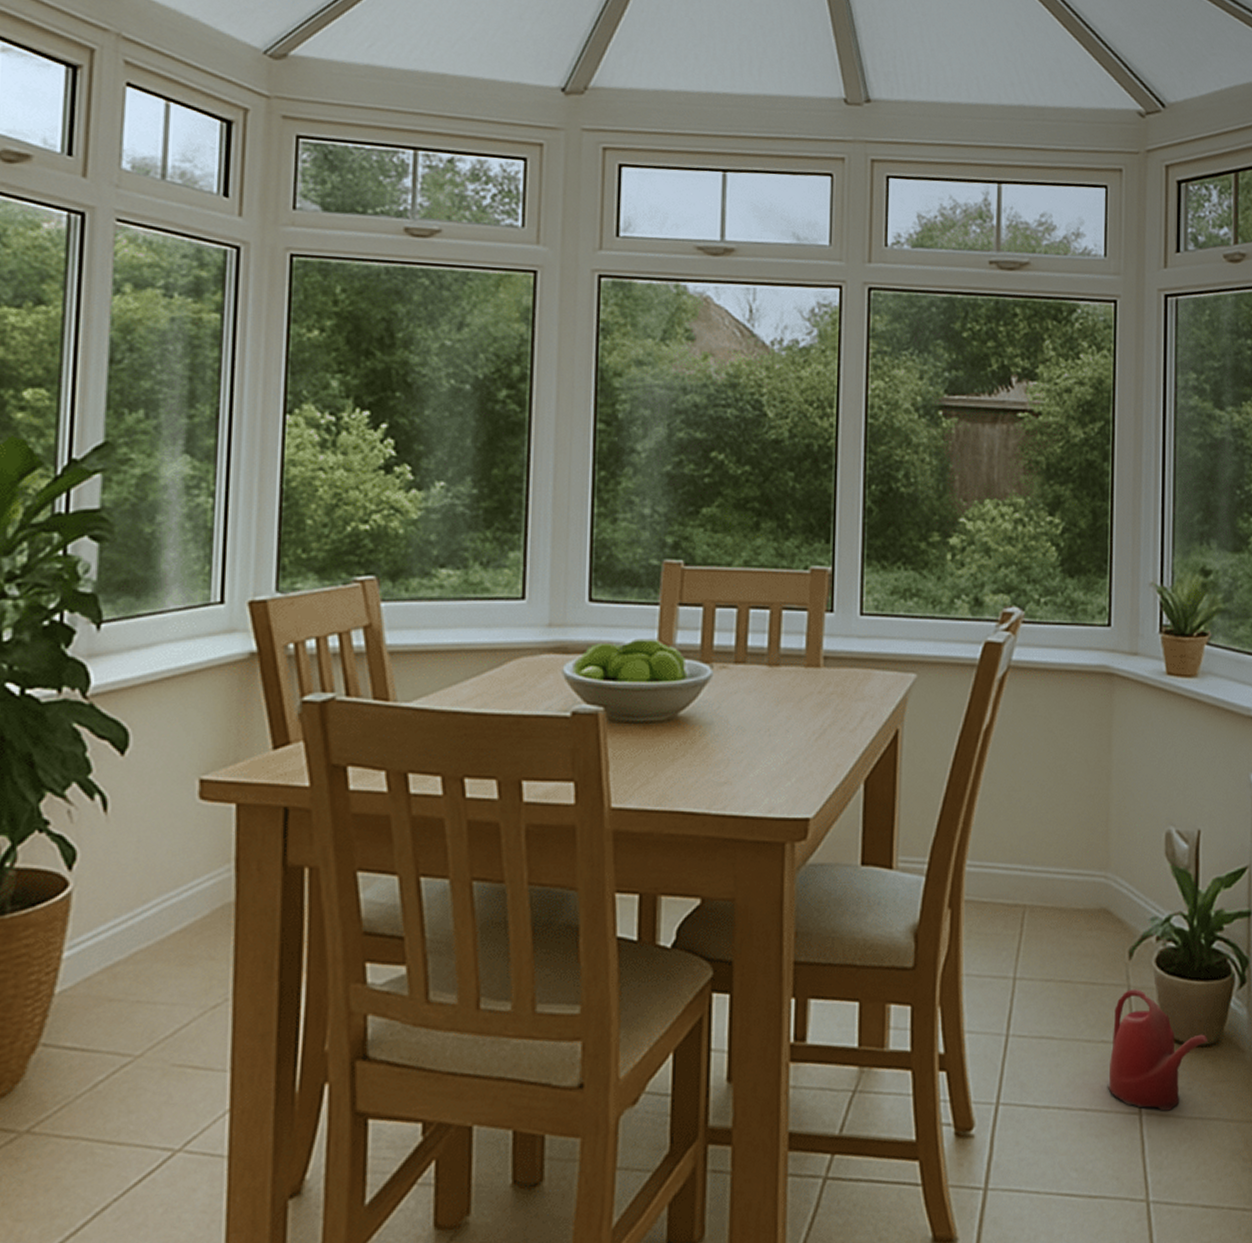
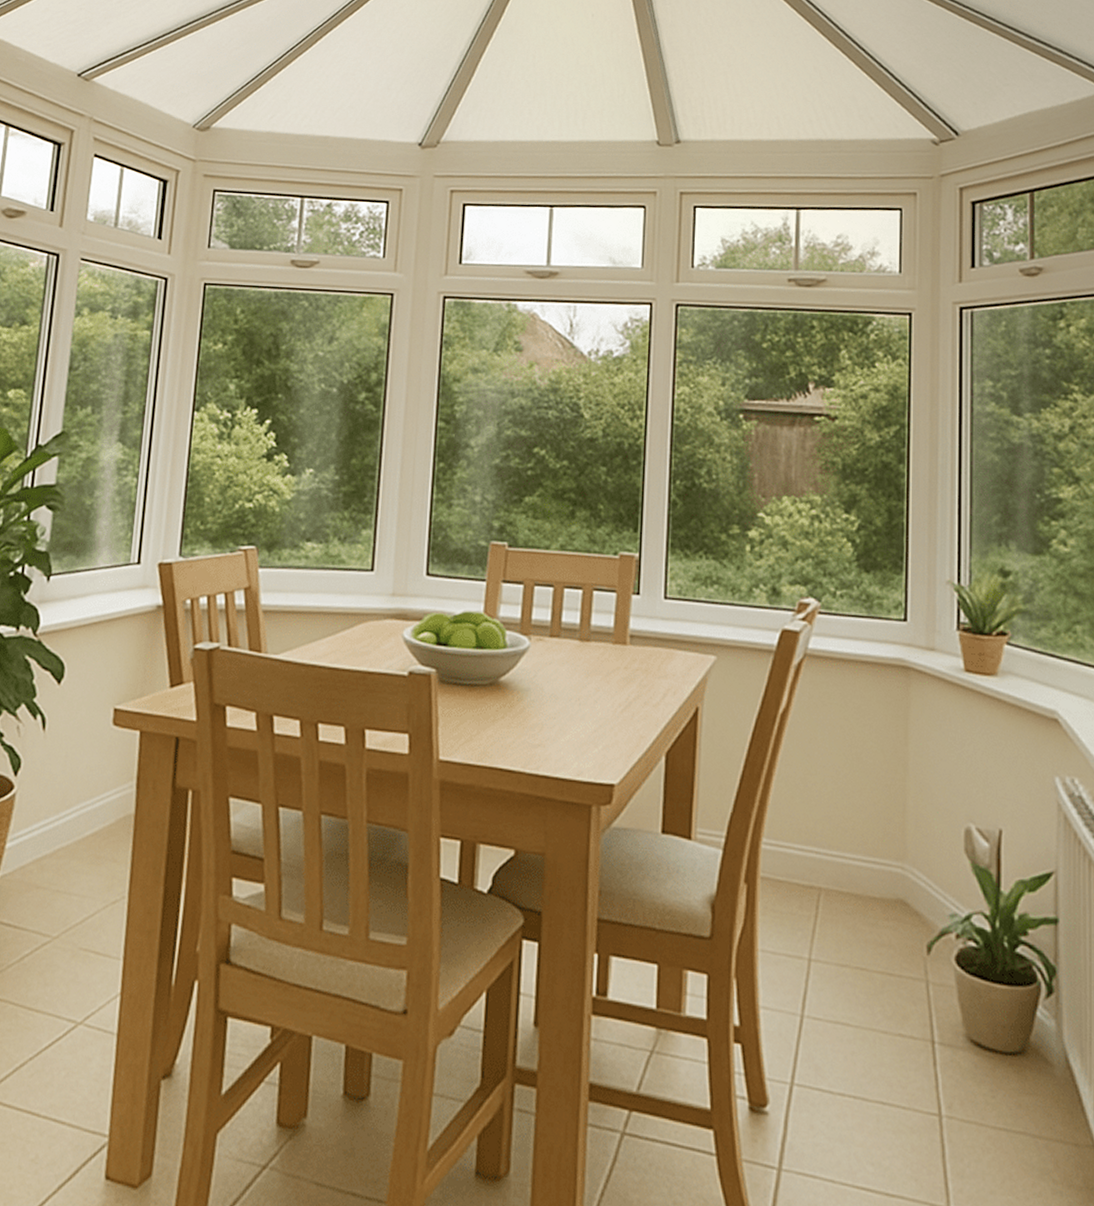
watering can: present [1107,989,1208,1111] -> none [905,985,1013,1117]

